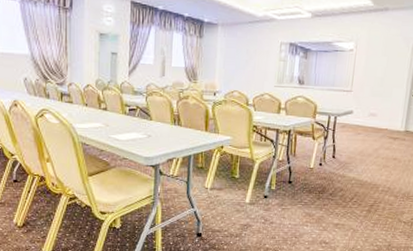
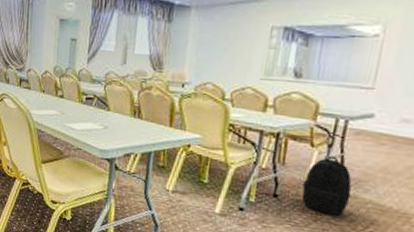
backpack: none [308,145,342,193] -> present [301,156,352,216]

